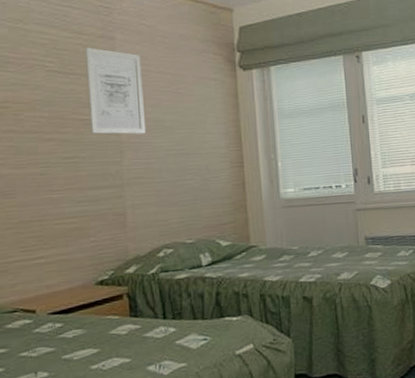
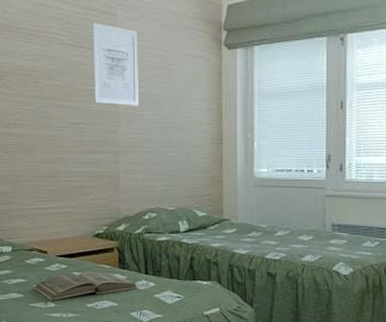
book: none [18,324,155,370] -> present [34,272,138,301]

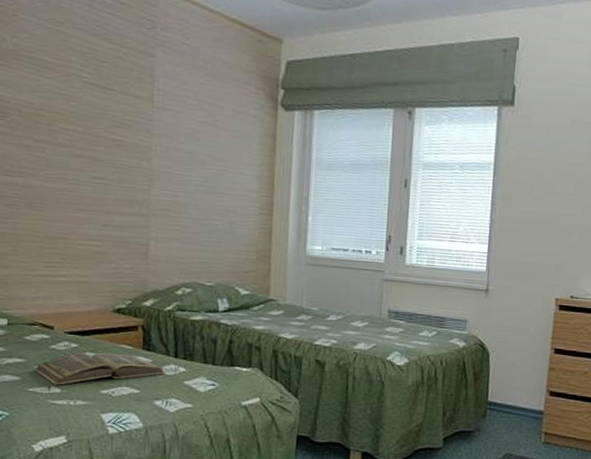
wall art: present [92,22,140,106] -> none [122,62,180,164]

